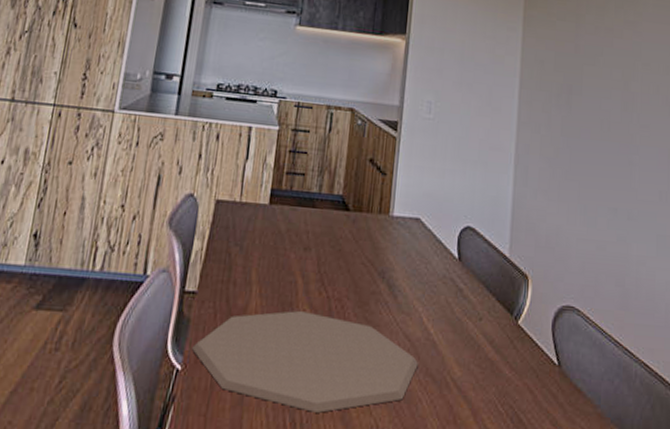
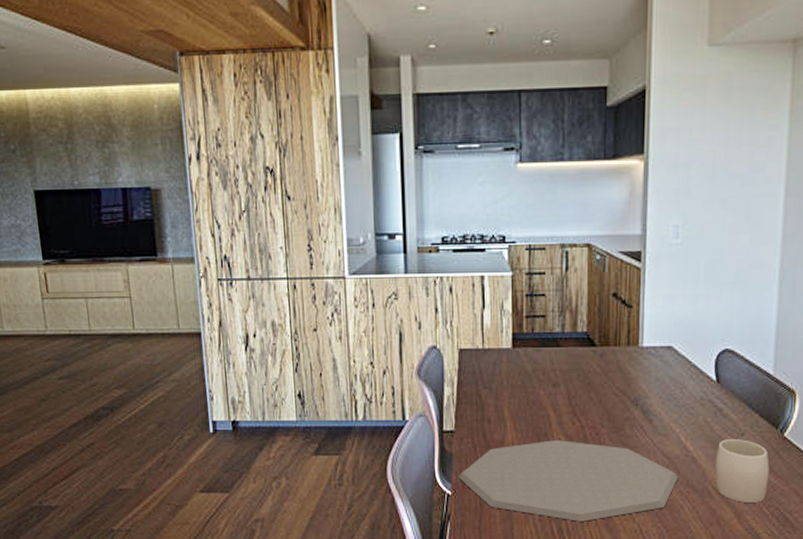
mug: none [454,323,505,399] -> present [715,439,770,503]

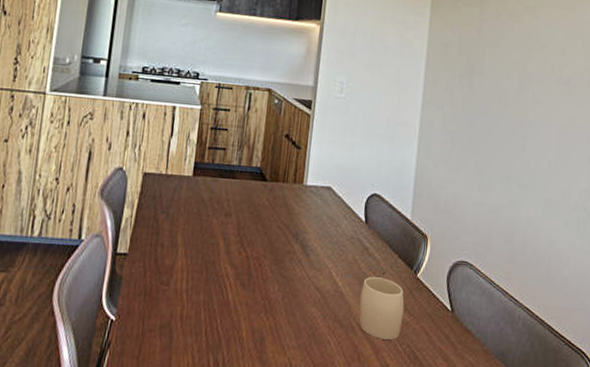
placemat: present [457,440,678,522] -> none [123,269,328,354]

